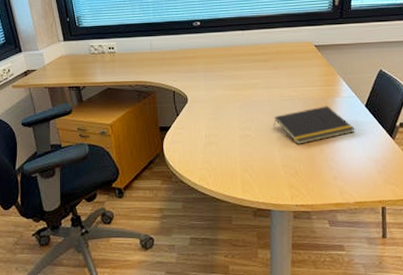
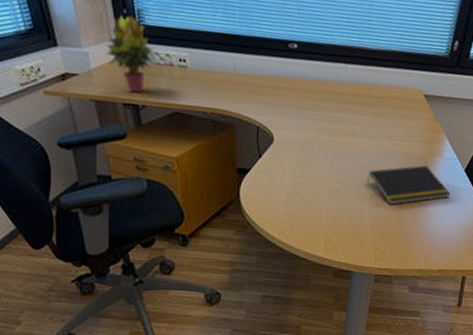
potted plant: none [56,22,89,78] -> present [107,15,153,93]

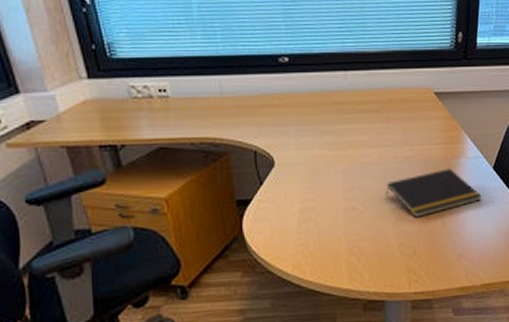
potted plant: present [107,15,153,93] -> none [76,50,129,133]

